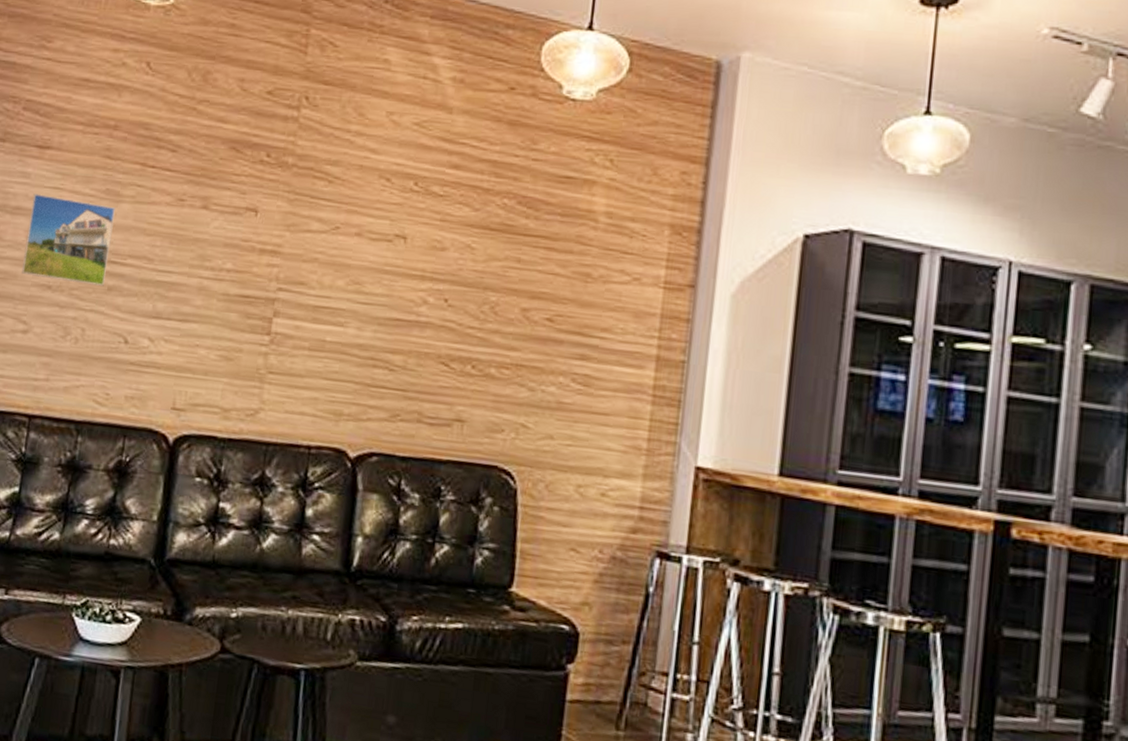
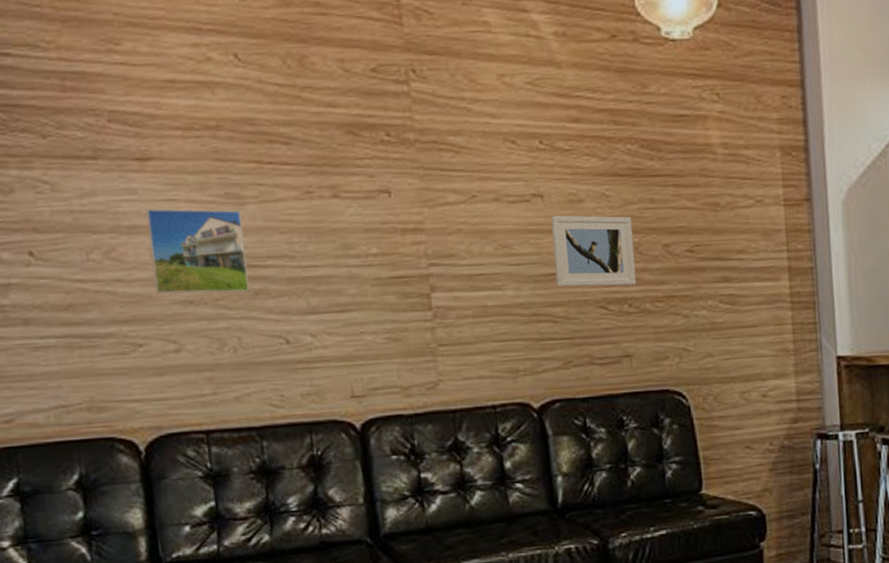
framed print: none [400,259,493,347] -> present [551,215,637,288]

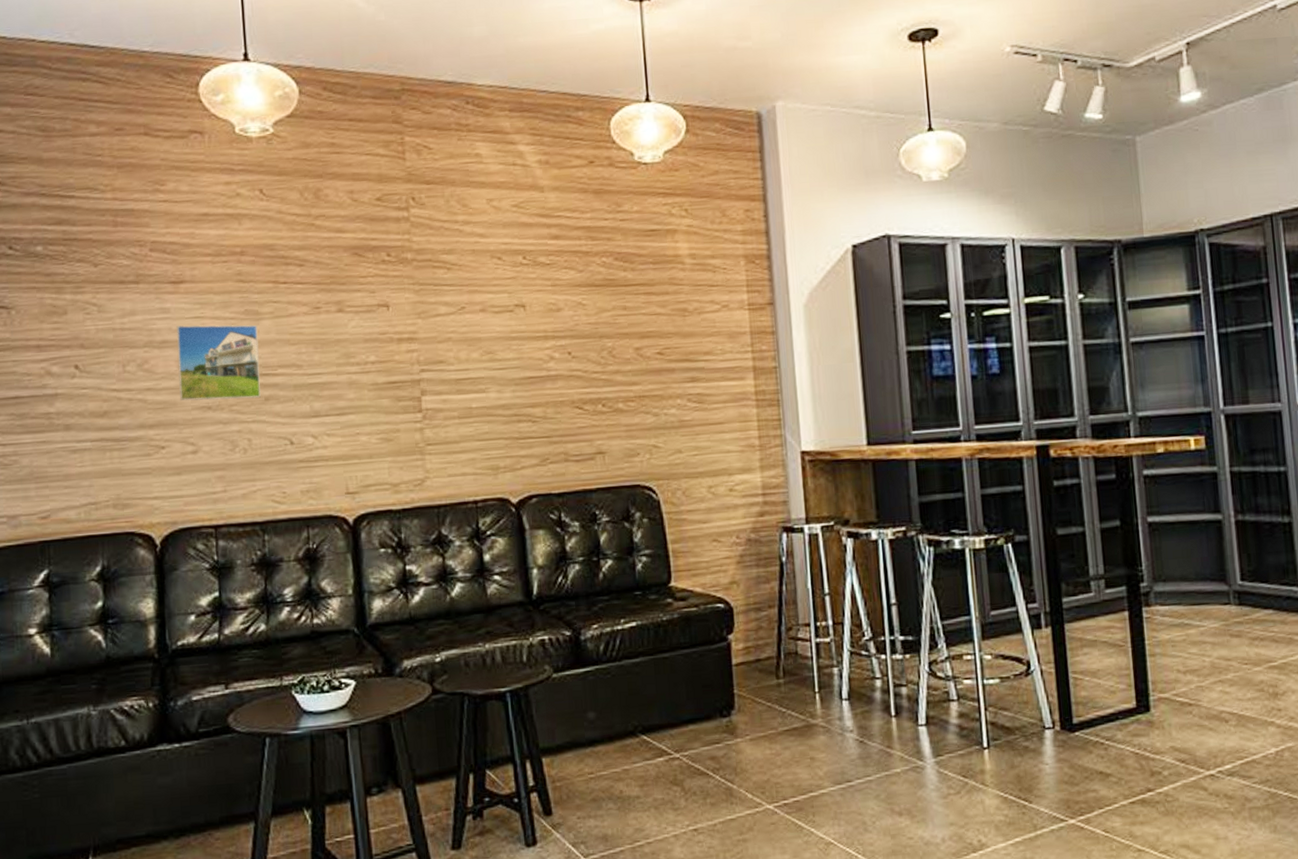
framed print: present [551,215,637,288] -> none [532,323,610,390]

